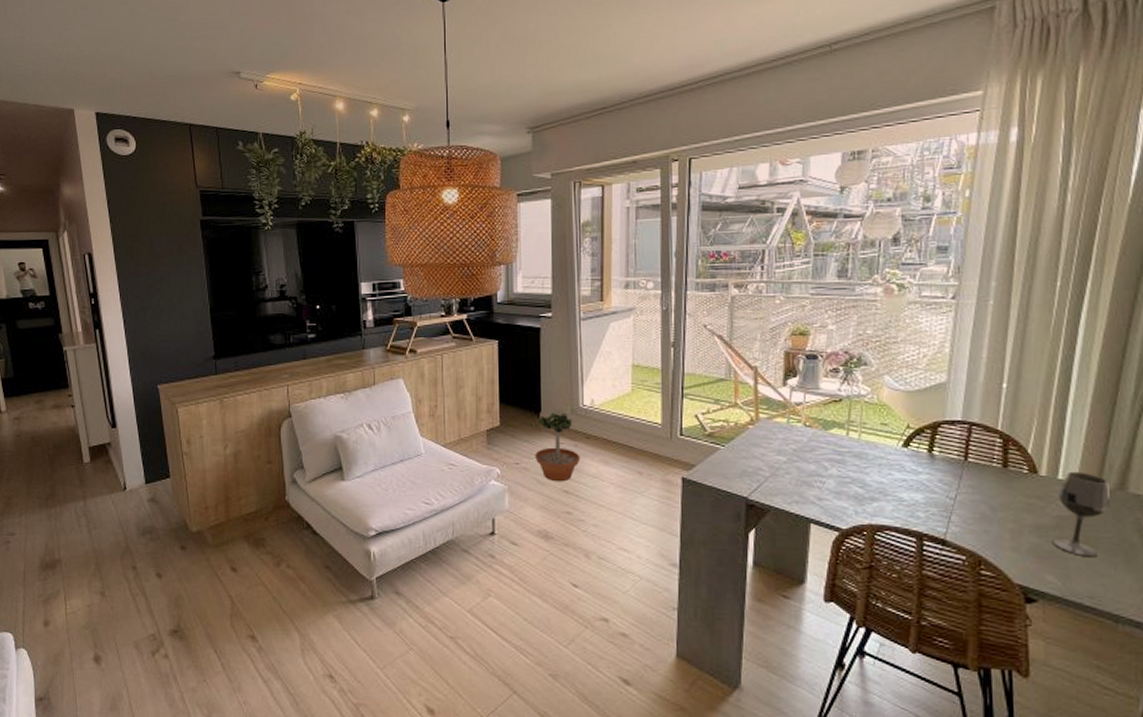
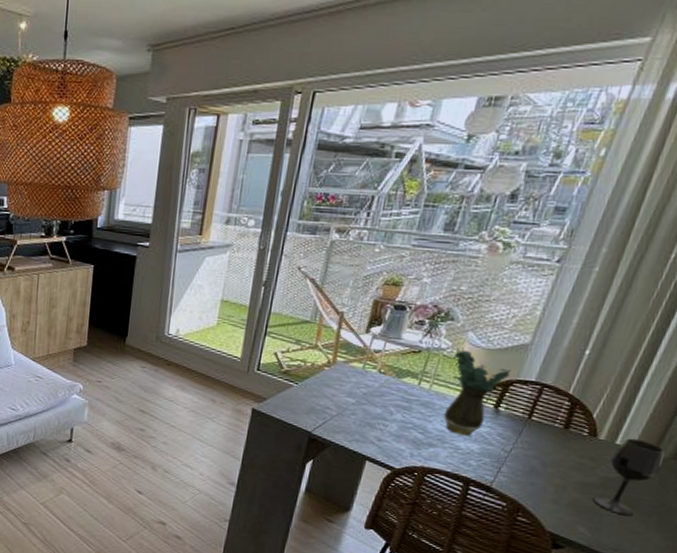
potted tree: present [535,406,580,482] -> none [116,333,159,402]
vase: none [875,392,936,485] -> present [443,347,512,436]

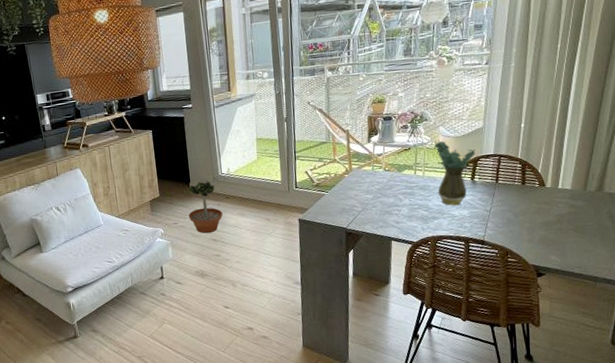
potted tree: none [116,333,159,402] -> present [187,177,223,234]
wine glass: present [592,438,665,516] -> none [554,181,592,241]

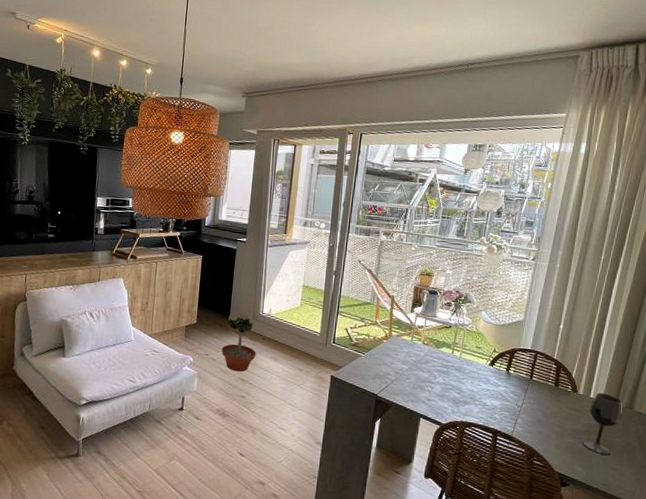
vase: present [434,140,476,206] -> none [472,324,514,394]
wine glass: none [554,181,592,241] -> present [582,392,623,456]

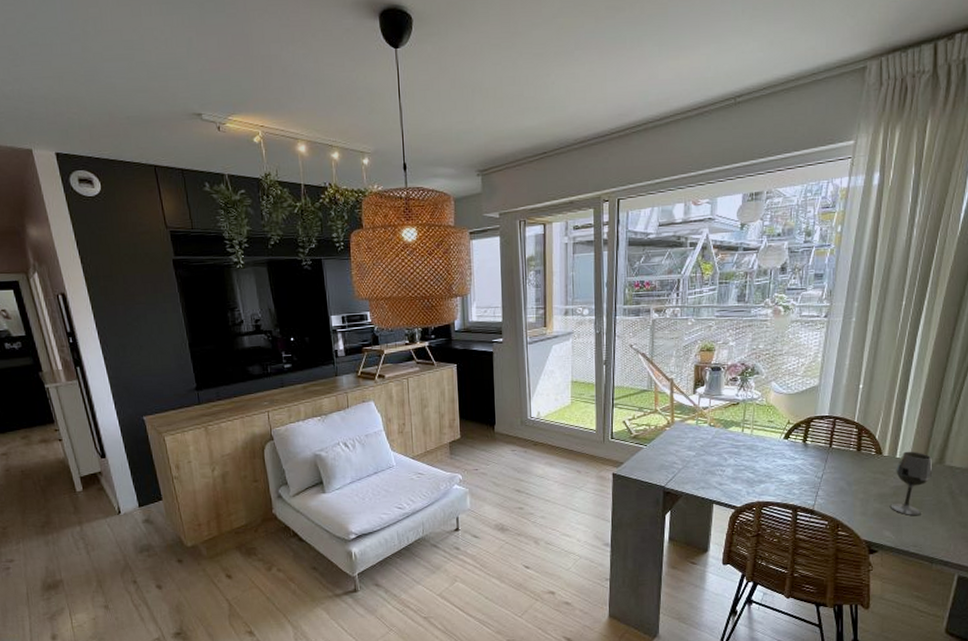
potted tree: present [221,312,256,372] -> none [491,419,529,483]

